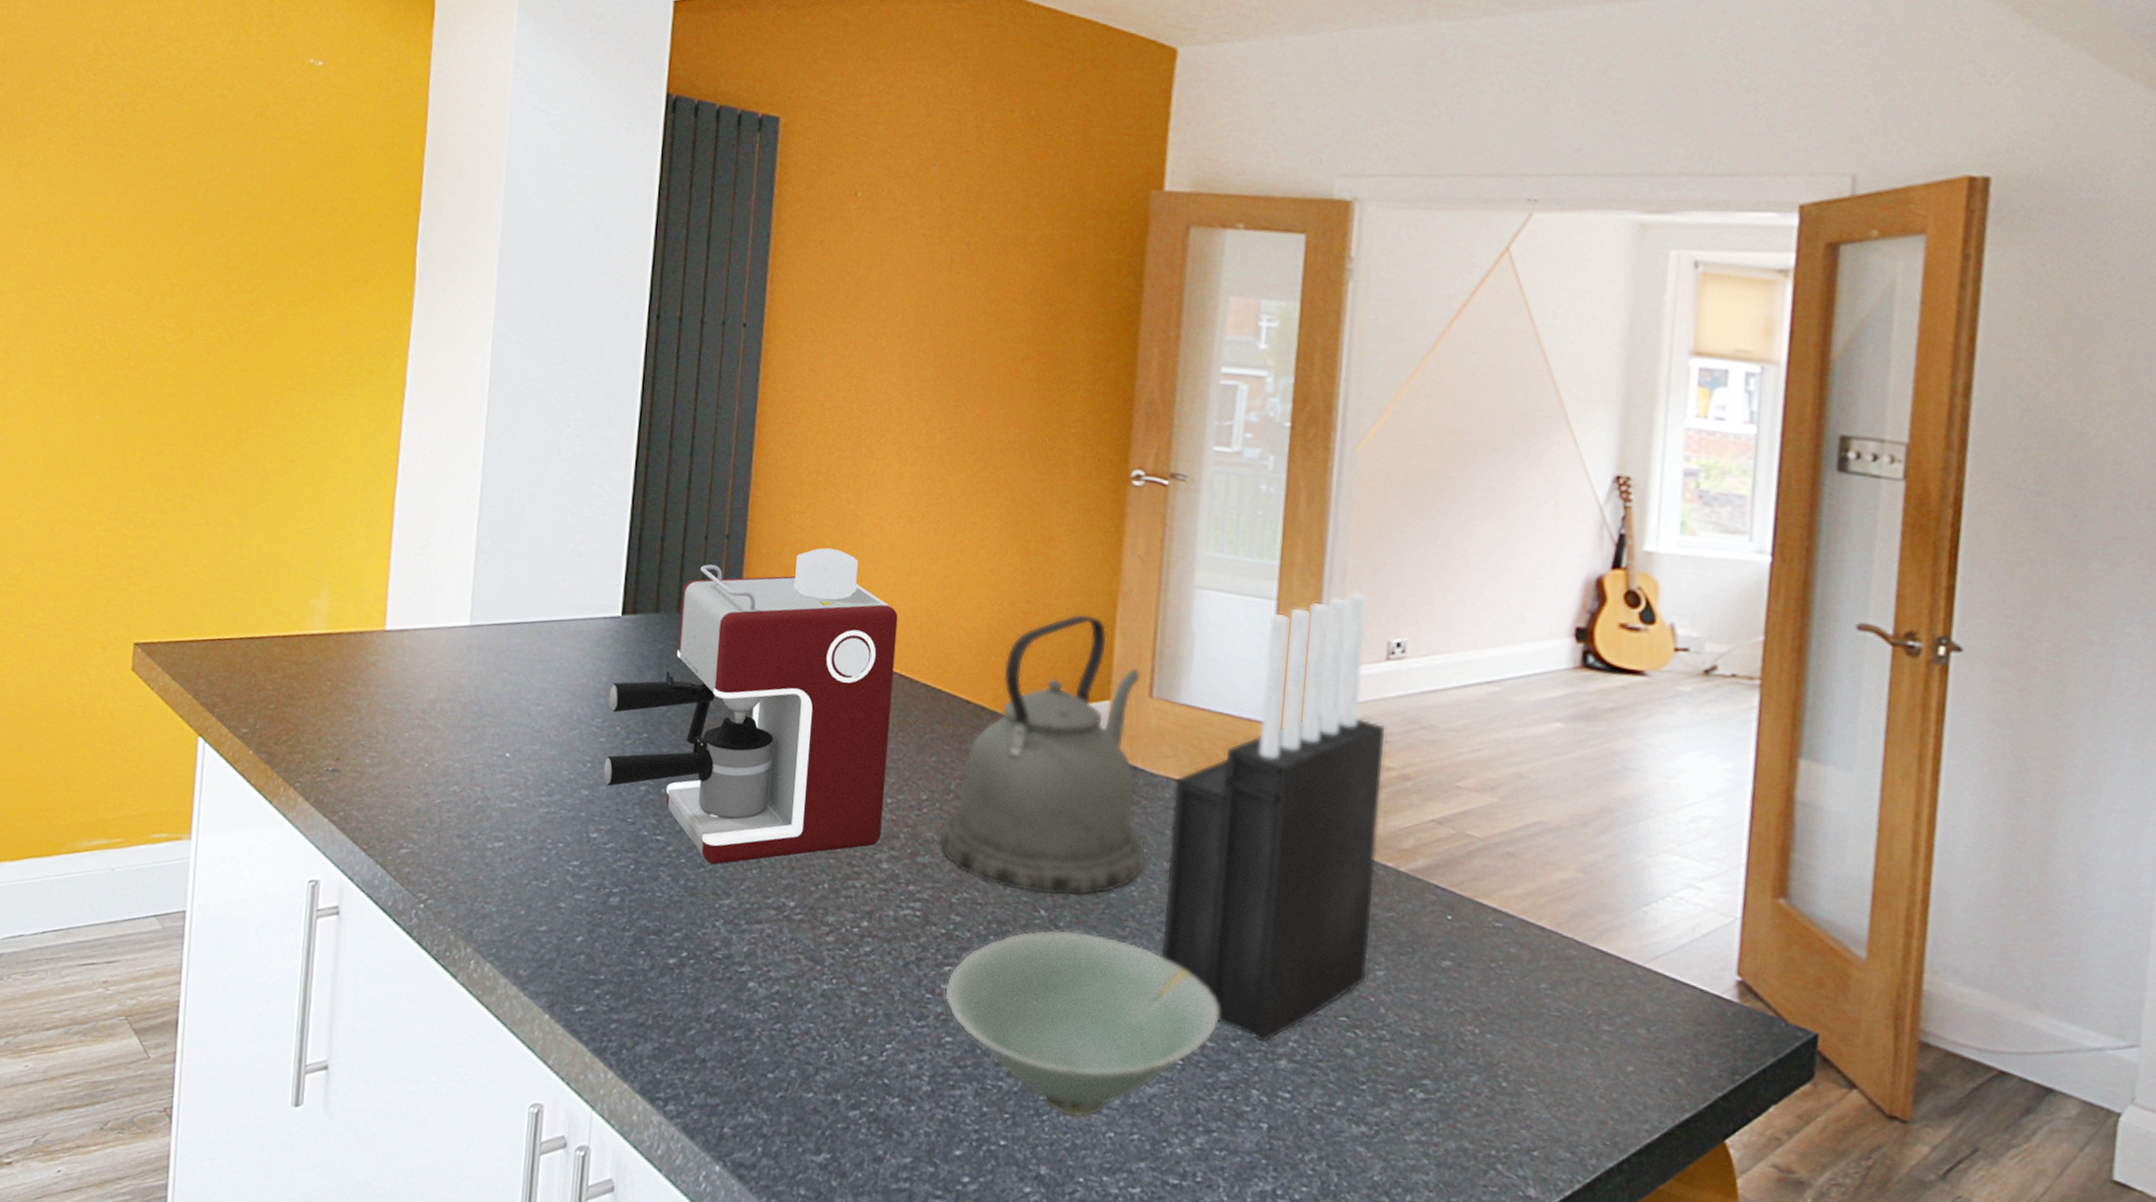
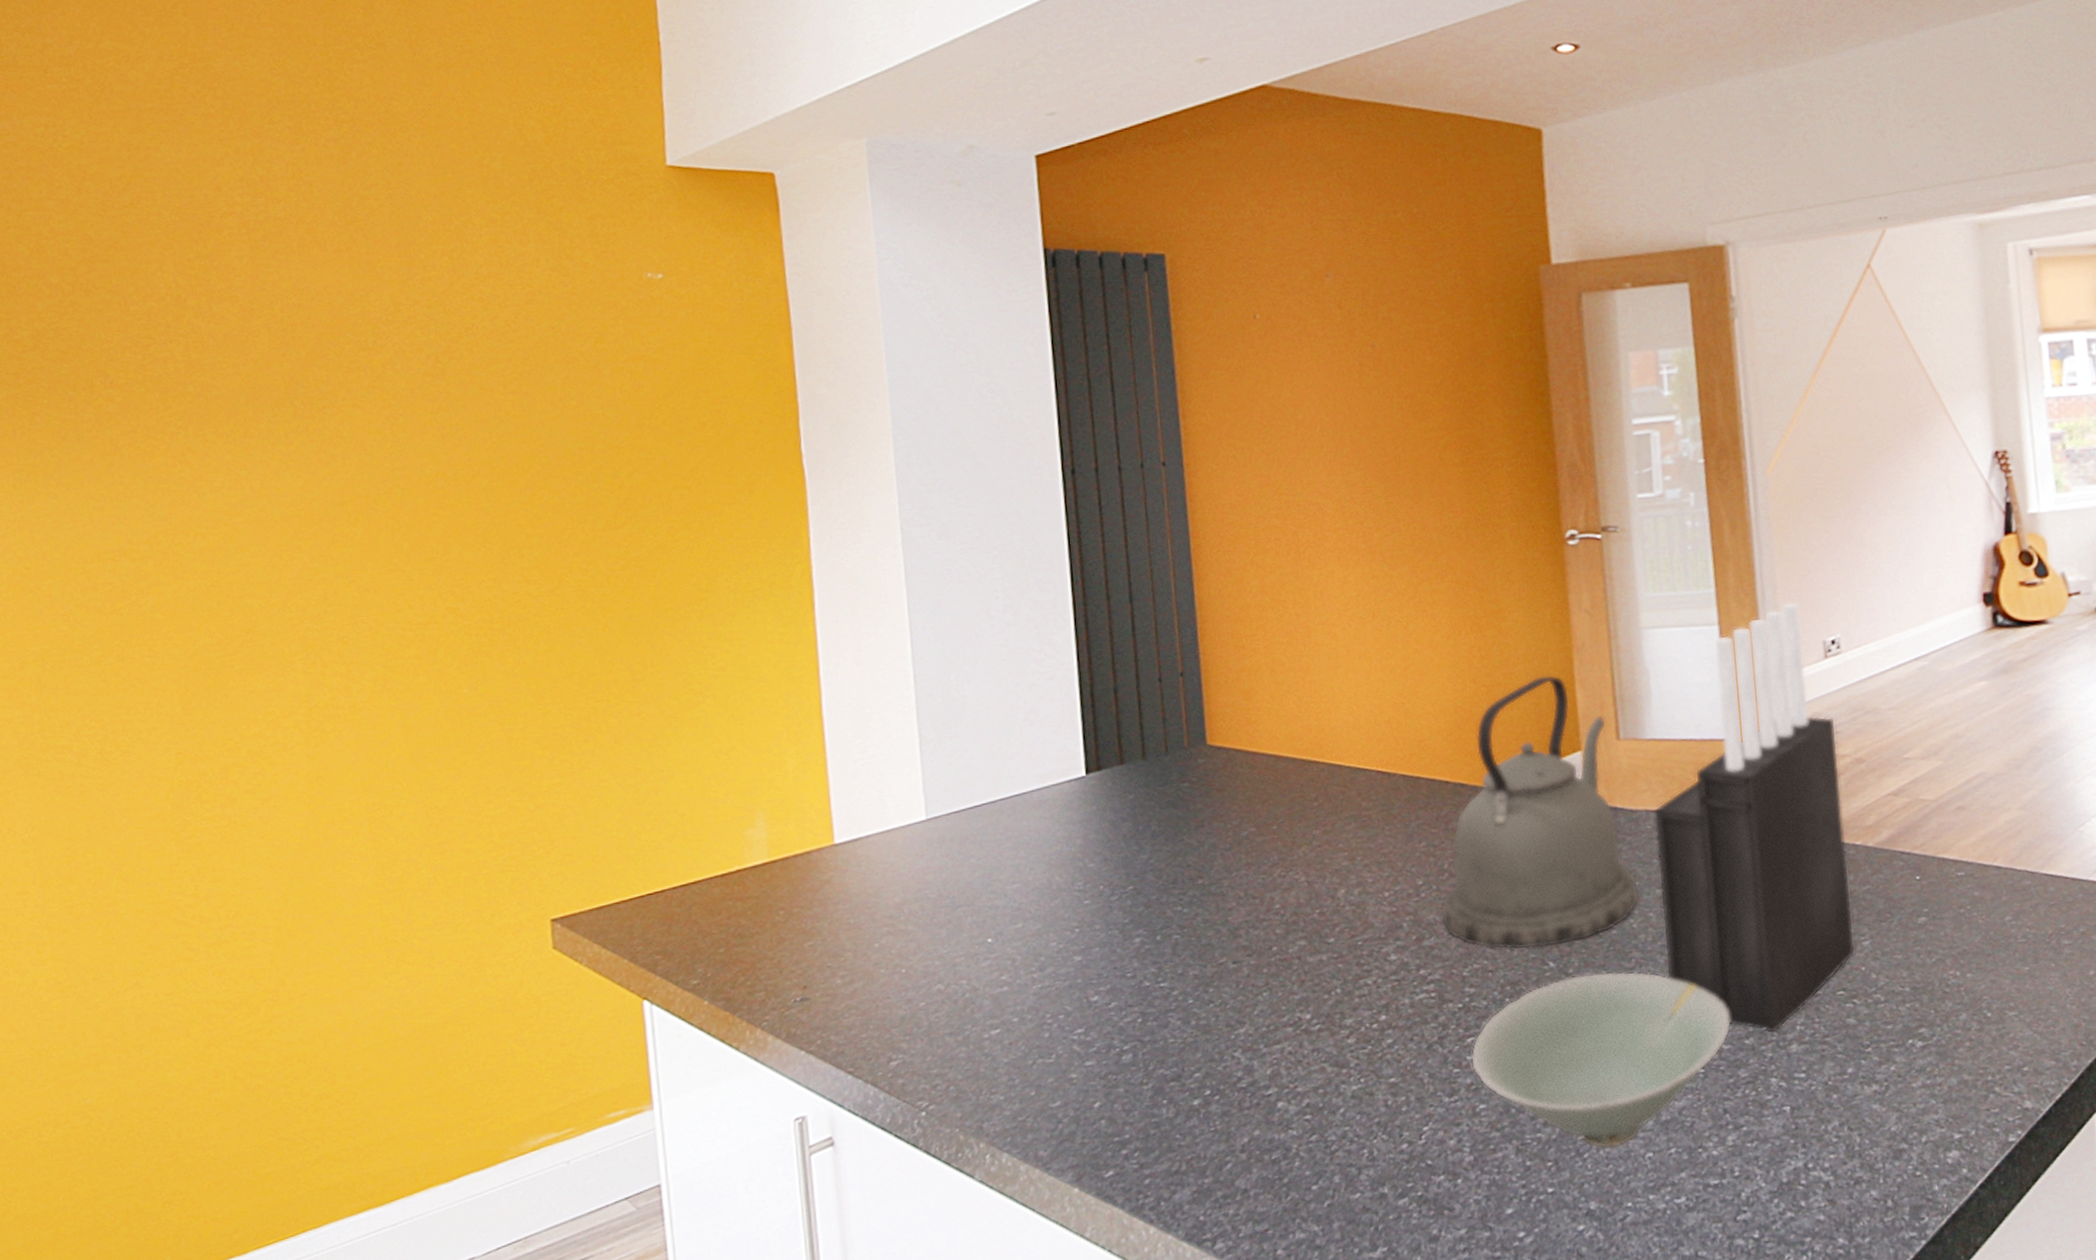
coffee maker: present [603,548,898,865] -> none [1086,664,1385,998]

